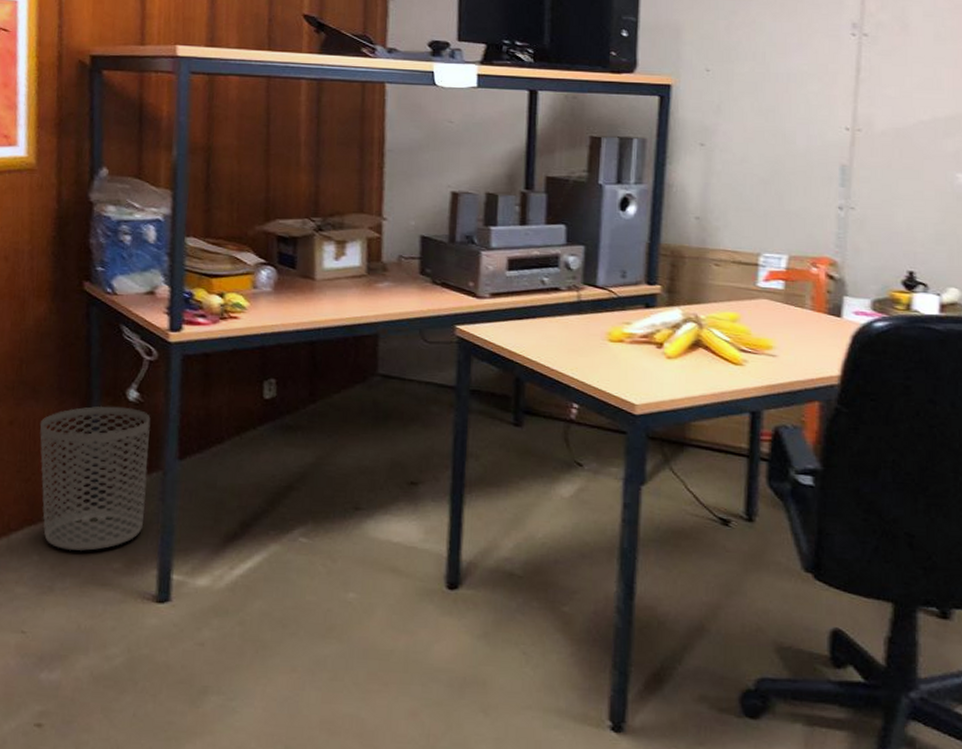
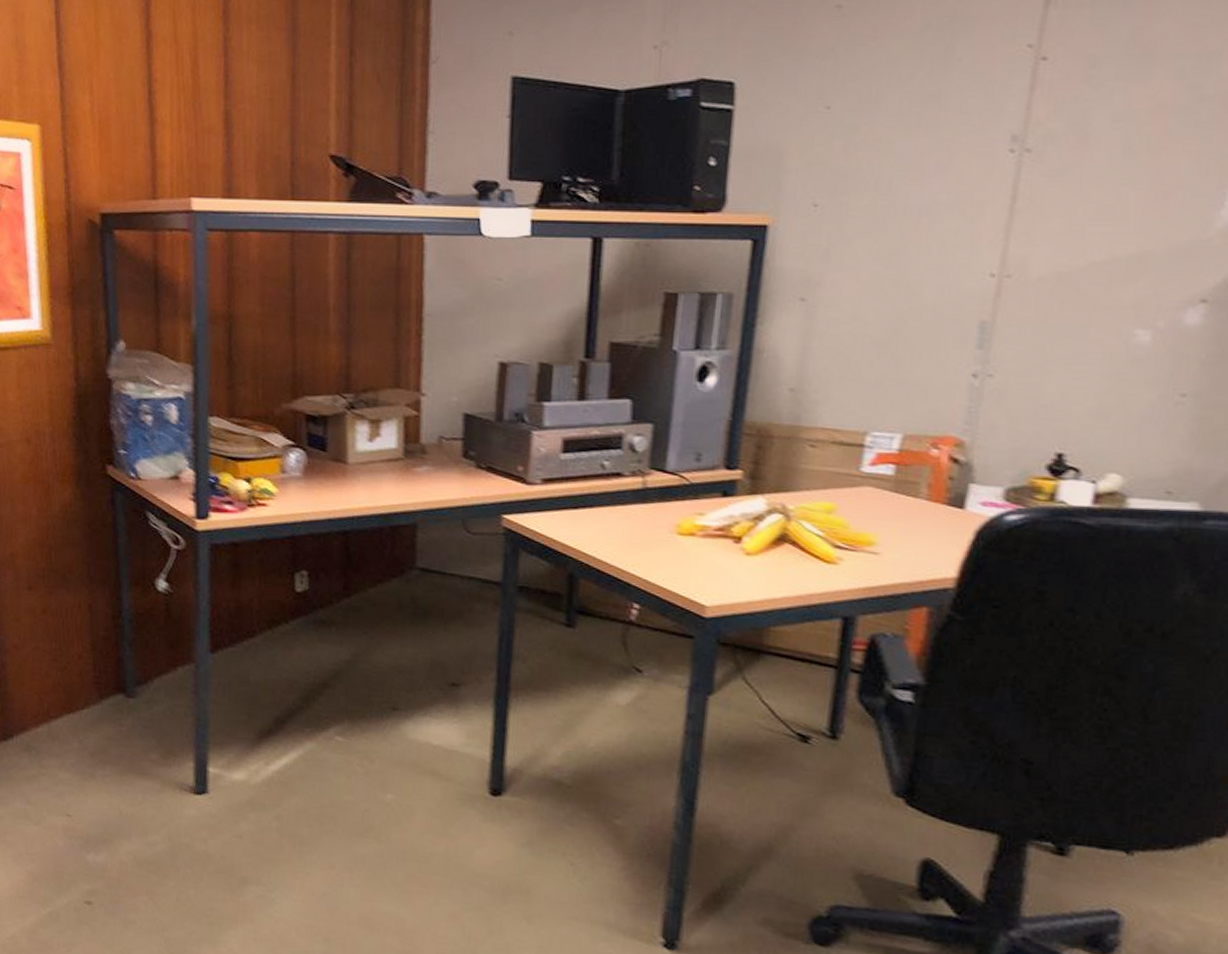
waste bin: present [40,405,151,551] -> none [72,595,181,741]

